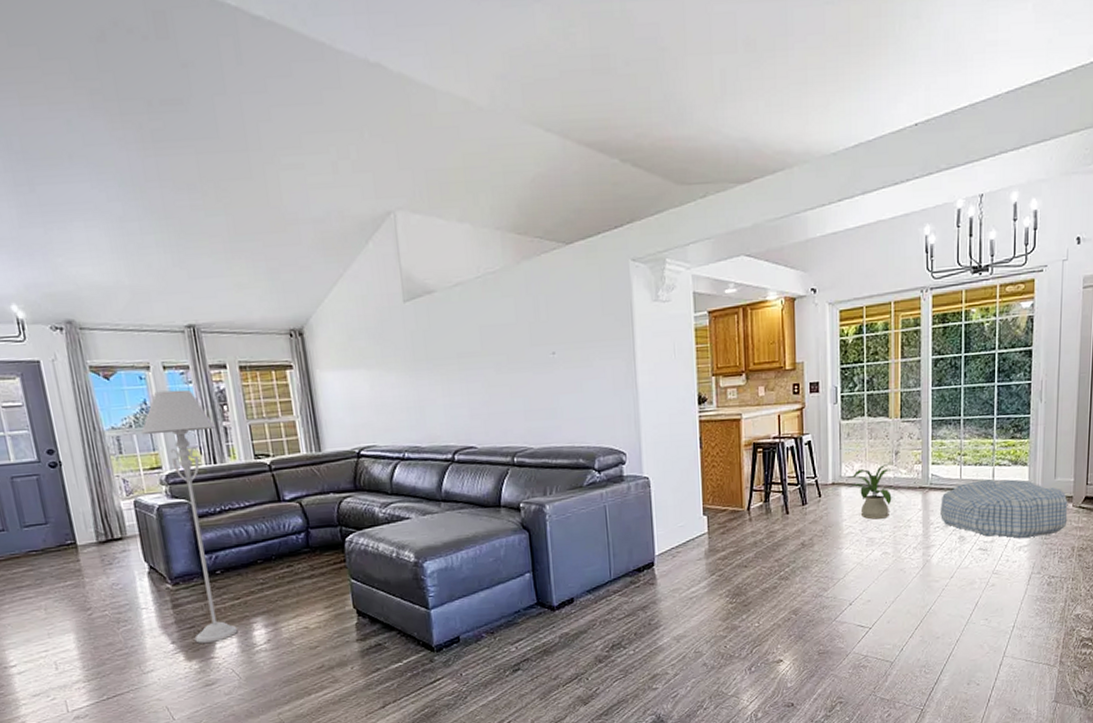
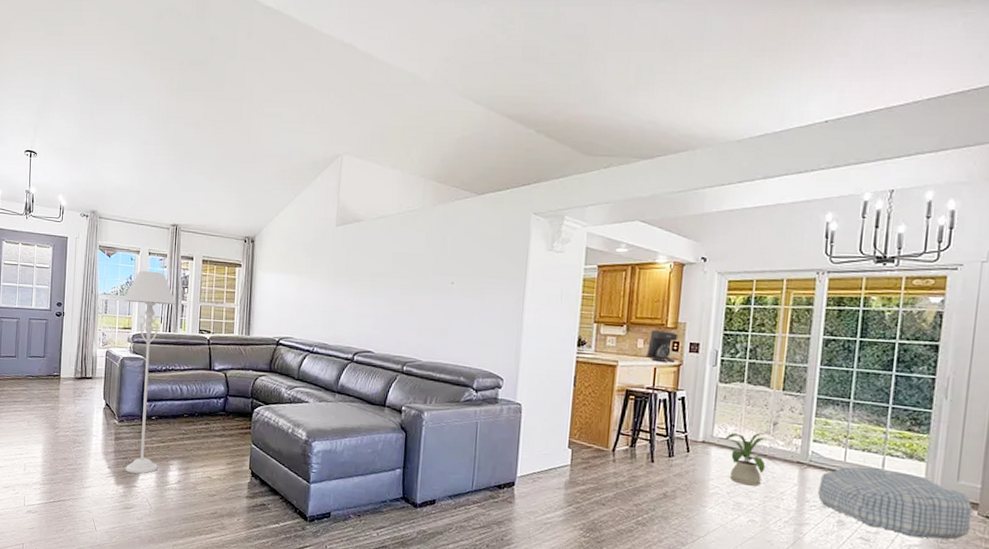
coffee maker: none [768,373,798,408] -> present [645,330,679,364]

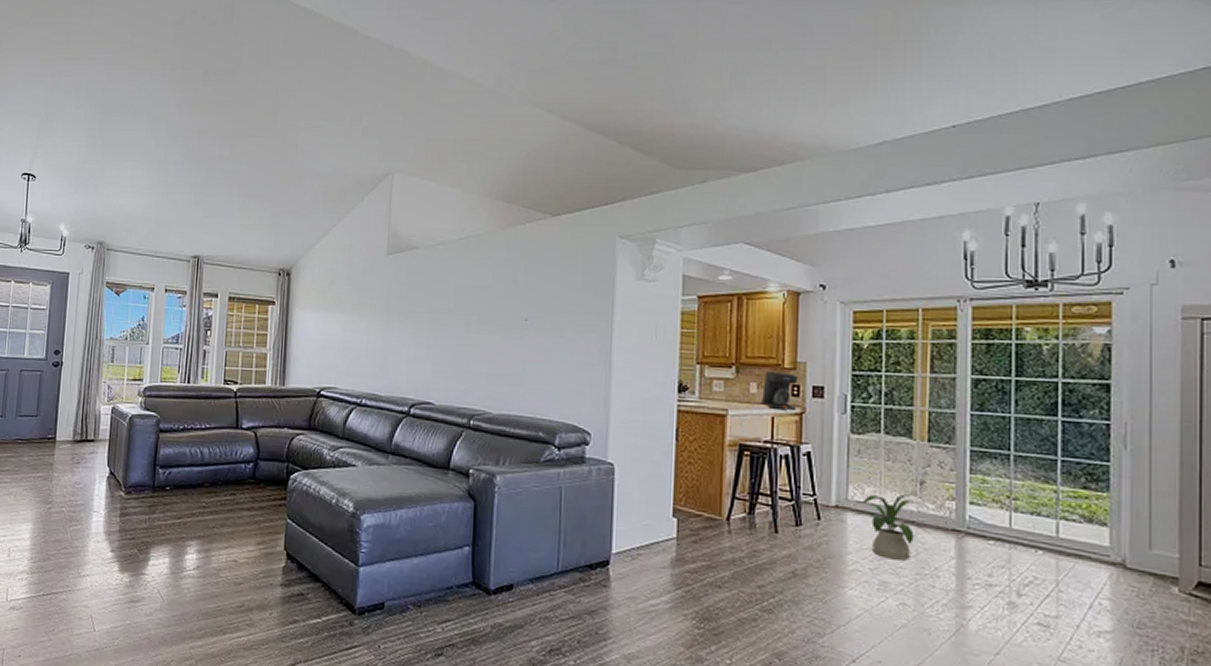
floor lamp: present [123,270,176,474] -> none [132,311,197,558]
dog bed: present [818,466,973,539] -> none [981,534,1172,624]

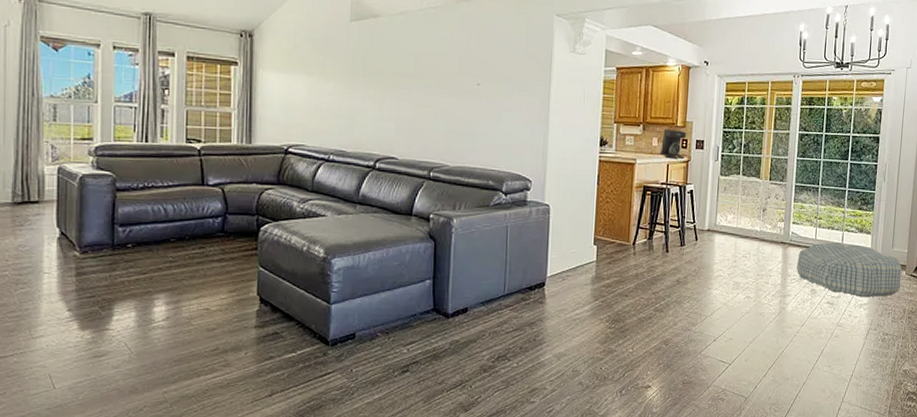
house plant: present [853,493,935,562] -> none [719,218,770,267]
dog bed: none [981,534,1172,624] -> present [797,242,902,297]

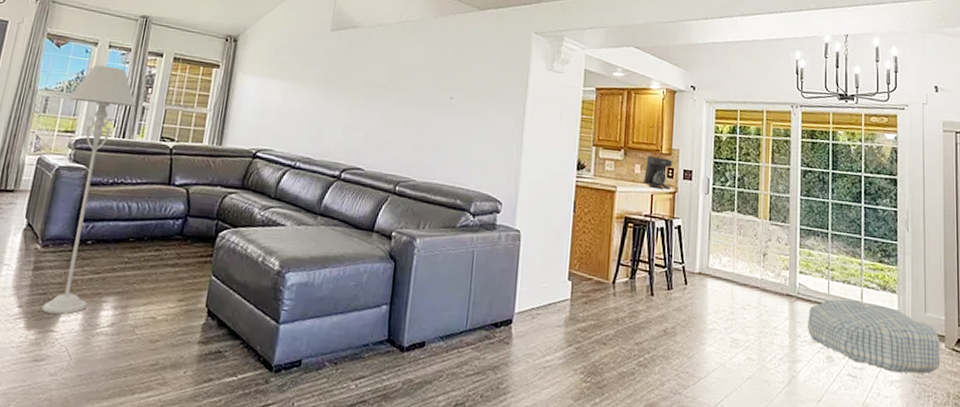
floor lamp: none [80,68,154,314] -> present [41,65,136,315]

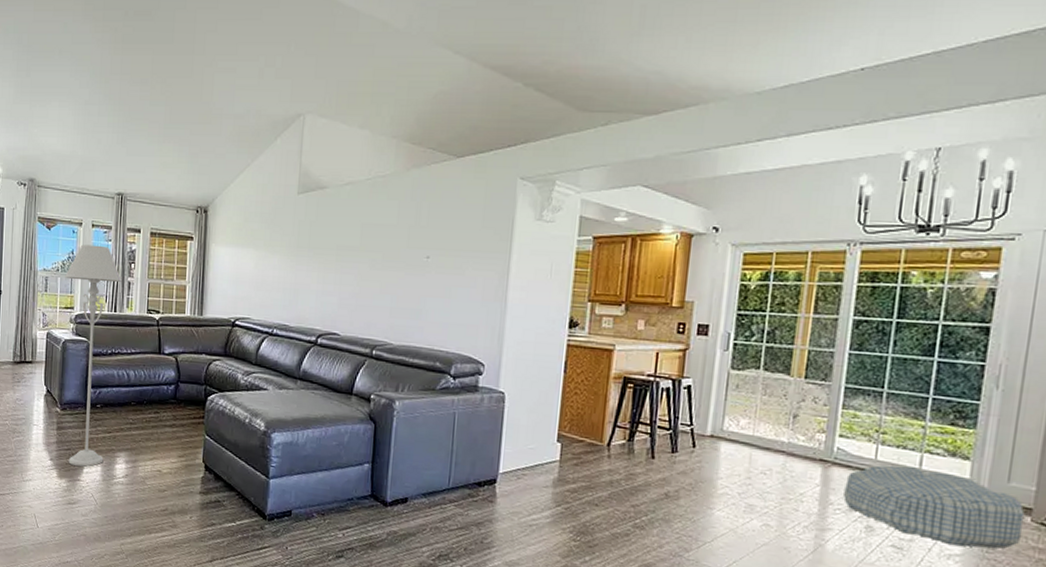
coffee maker: present [642,156,673,191] -> none [646,310,685,348]

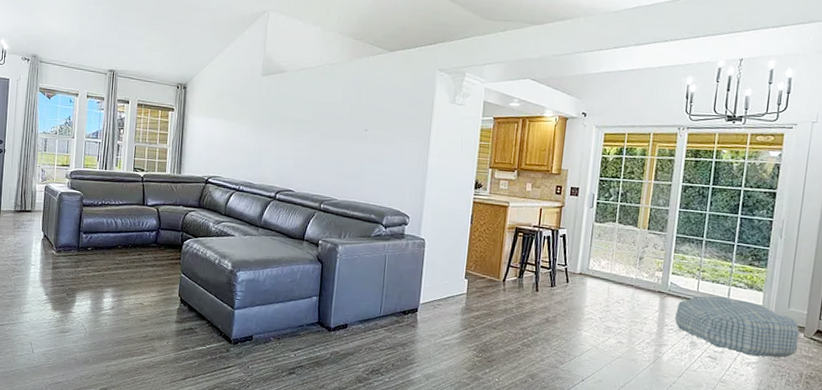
floor lamp: present [65,244,122,467] -> none [62,112,112,301]

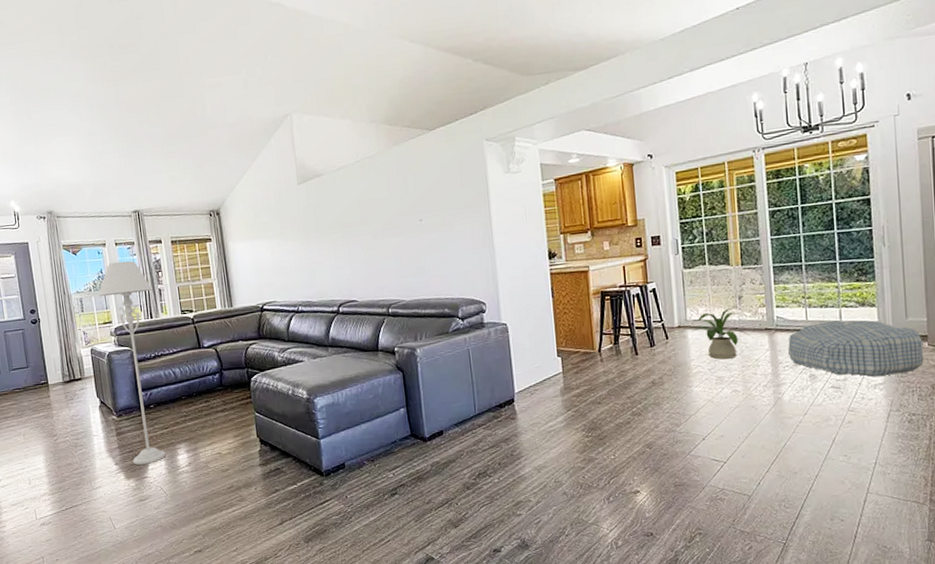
floor lamp: none [62,112,112,301] -> present [98,260,166,465]
house plant: none [591,265,646,313] -> present [692,306,754,360]

